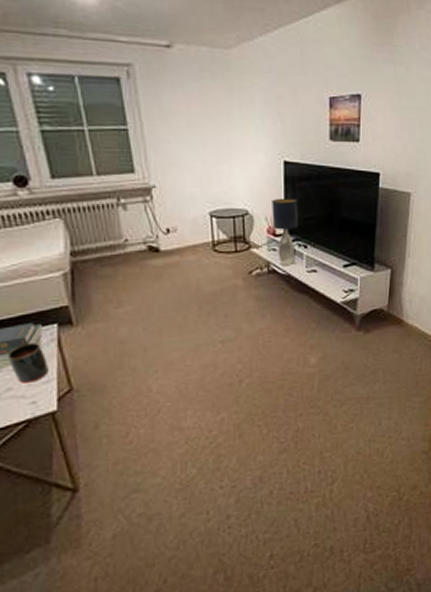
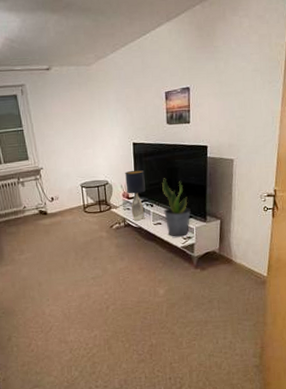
potted plant: none [320,211,355,289] -> present [162,178,191,237]

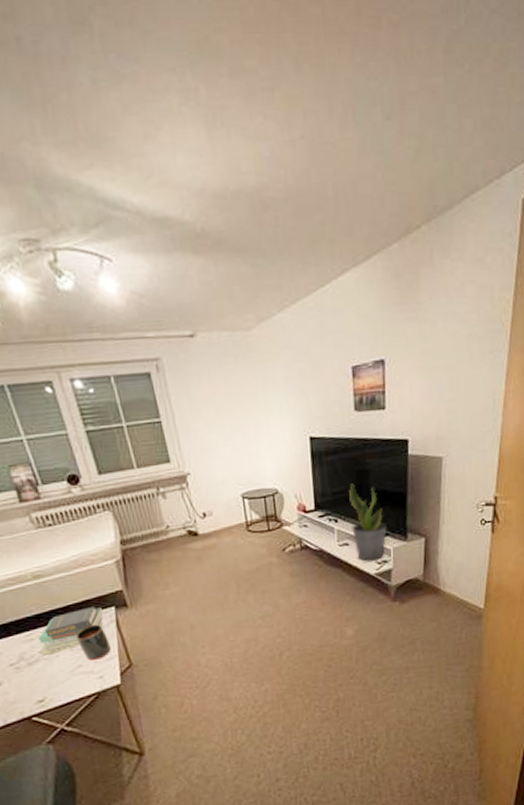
table lamp: present [125,169,146,221] -> none [300,473,329,542]

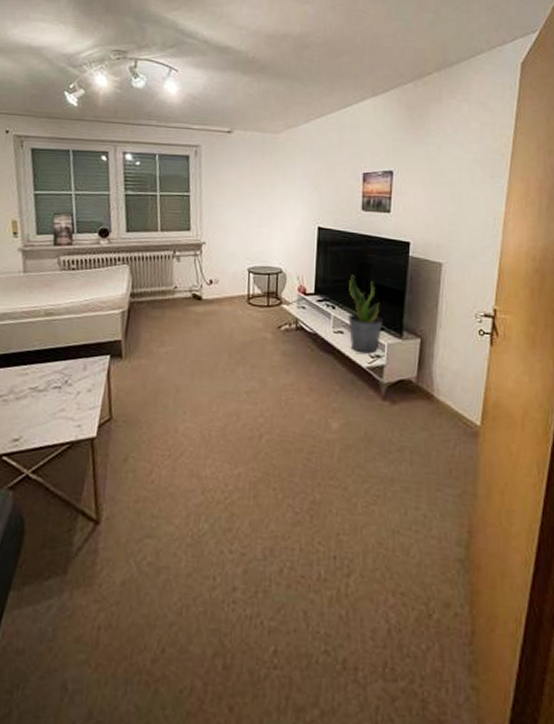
books: present [38,606,104,655] -> none [31,351,99,393]
mug: present [76,624,111,661] -> none [67,369,97,407]

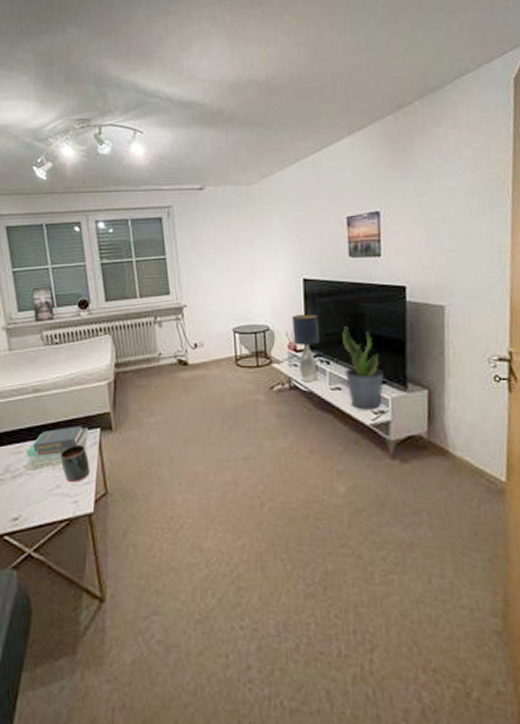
books: none [31,351,99,393] -> present [26,426,89,470]
mug: none [67,369,97,407] -> present [60,444,90,482]
table lamp: none [303,259,328,325] -> present [292,313,320,383]

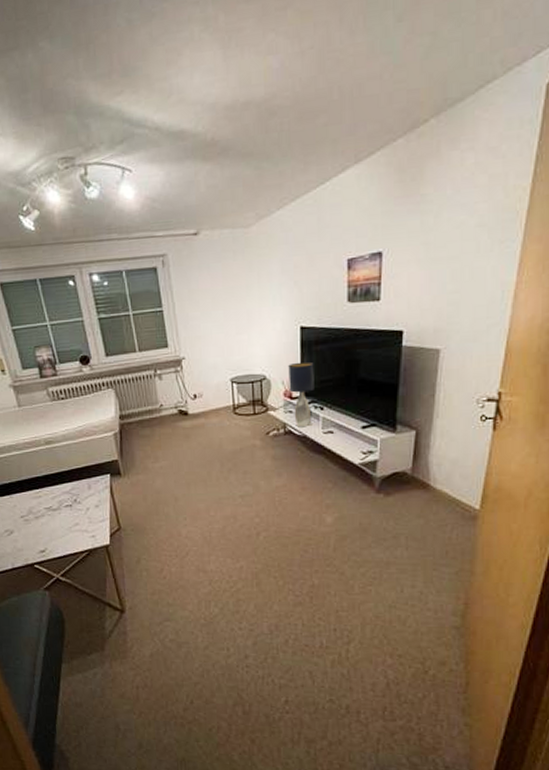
books: present [26,426,89,470] -> none [45,473,100,511]
mug: present [60,444,90,482] -> none [76,488,104,520]
potted plant: present [342,326,384,410] -> none [337,373,375,451]

